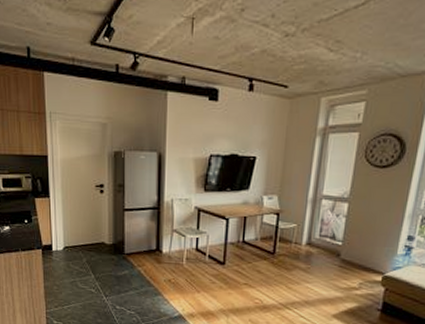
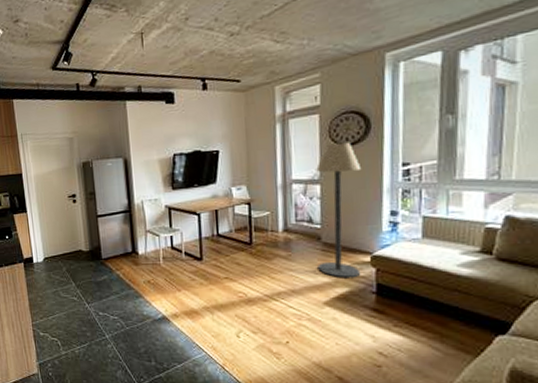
floor lamp: none [332,164,390,295] -> present [316,142,362,278]

